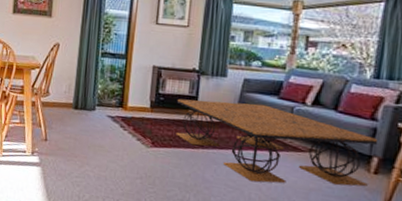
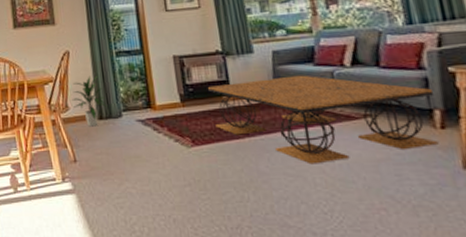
indoor plant: none [53,69,84,114] -> present [72,75,107,127]

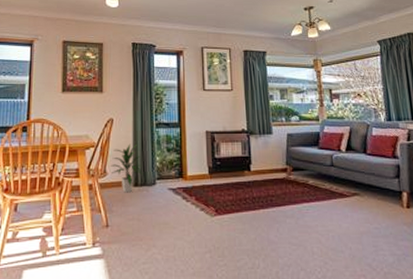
coffee table: present [207,75,439,165] -> none [232,156,405,235]

